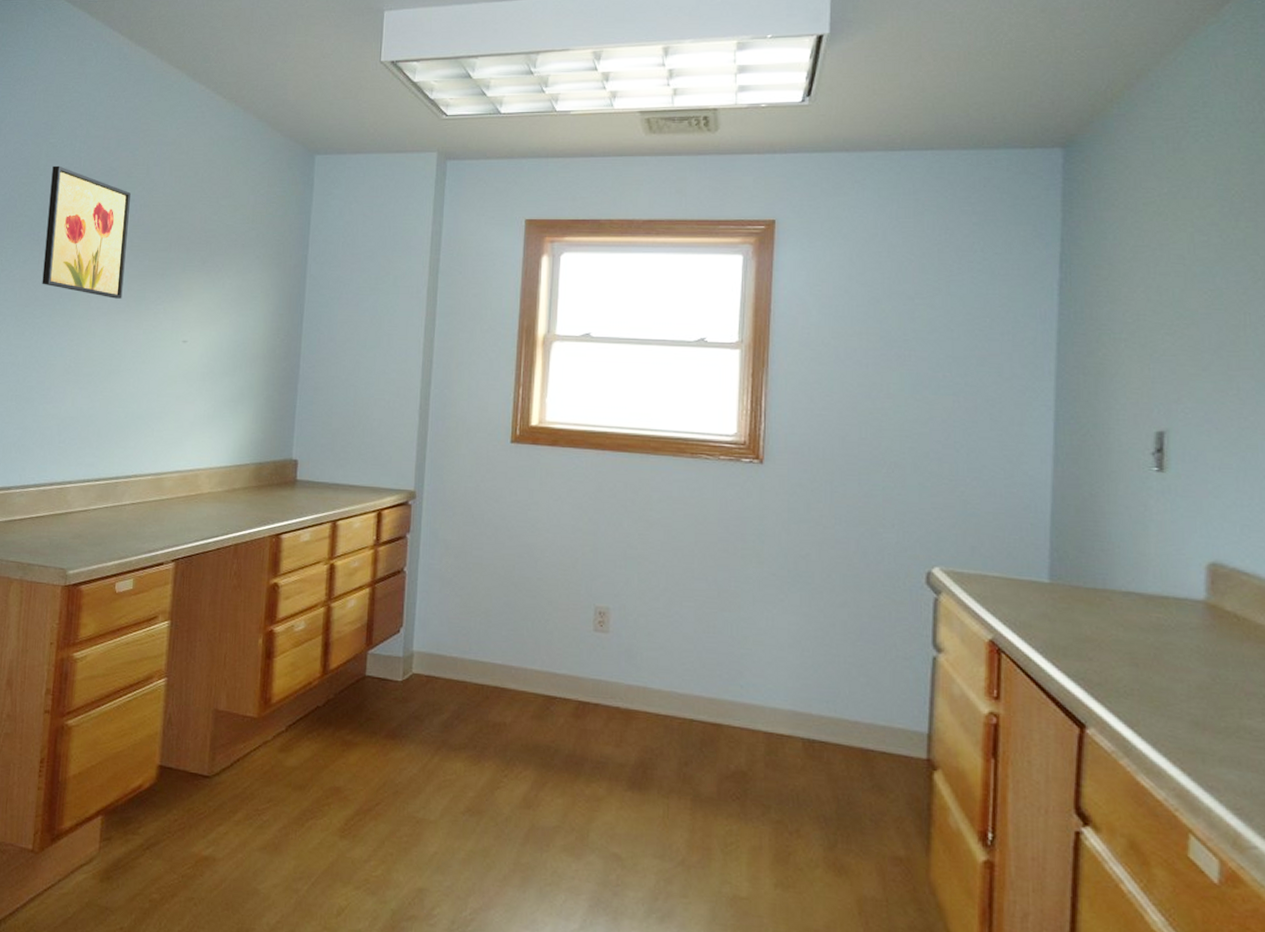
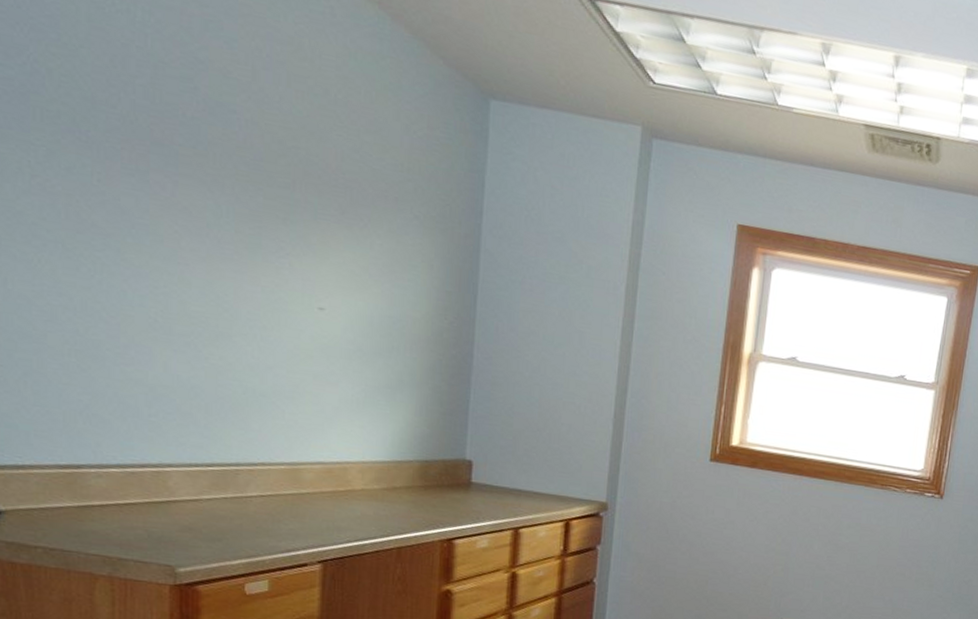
wall art: present [42,165,131,299] -> none [100,36,230,243]

